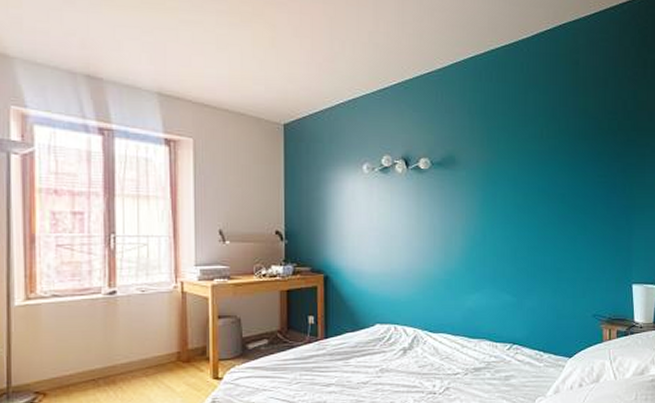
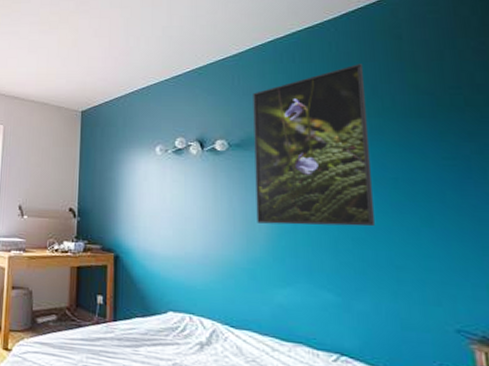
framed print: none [453,86,546,238] -> present [253,64,374,227]

